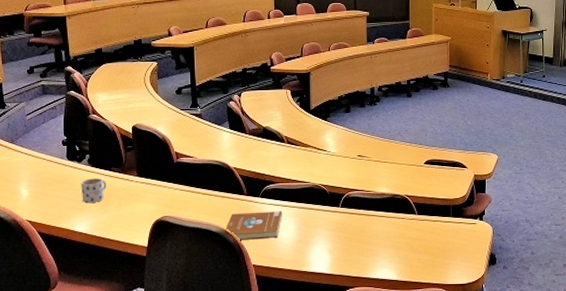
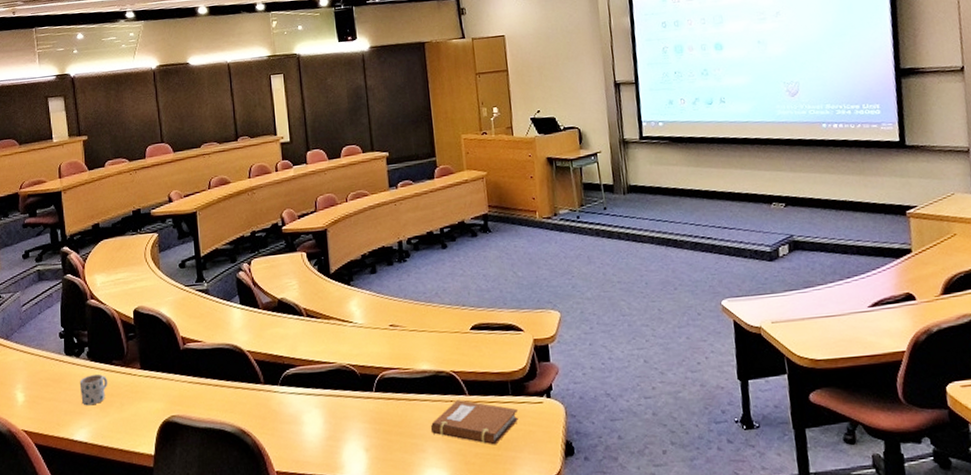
book: present [225,210,283,240] -> none [241,400,308,441]
notebook: none [384,218,456,254] -> present [430,400,519,445]

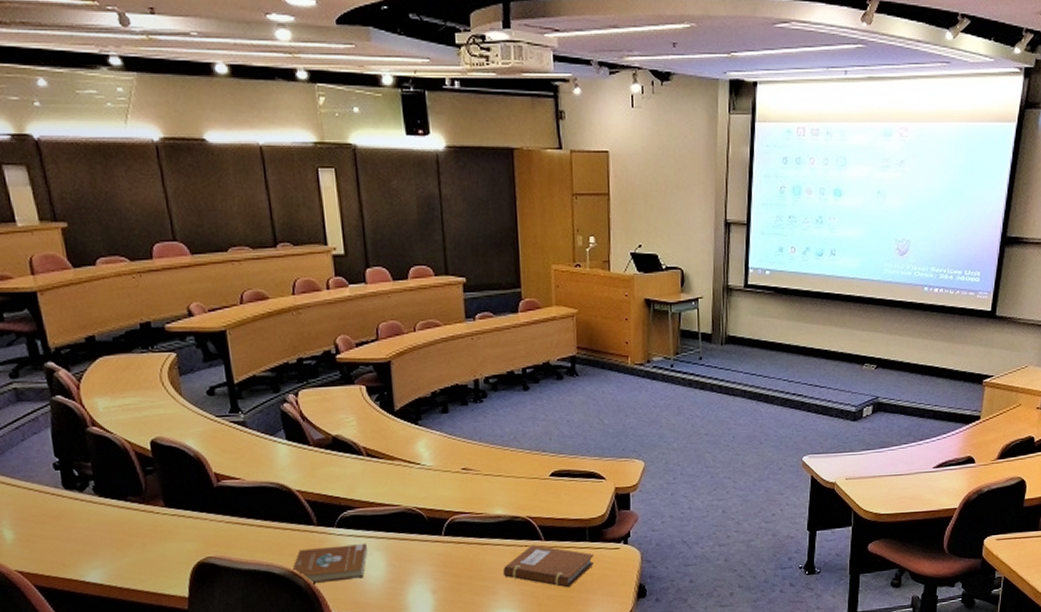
mug: present [79,374,108,406] -> none [86,512,124,546]
book: none [241,400,308,441] -> present [292,543,368,583]

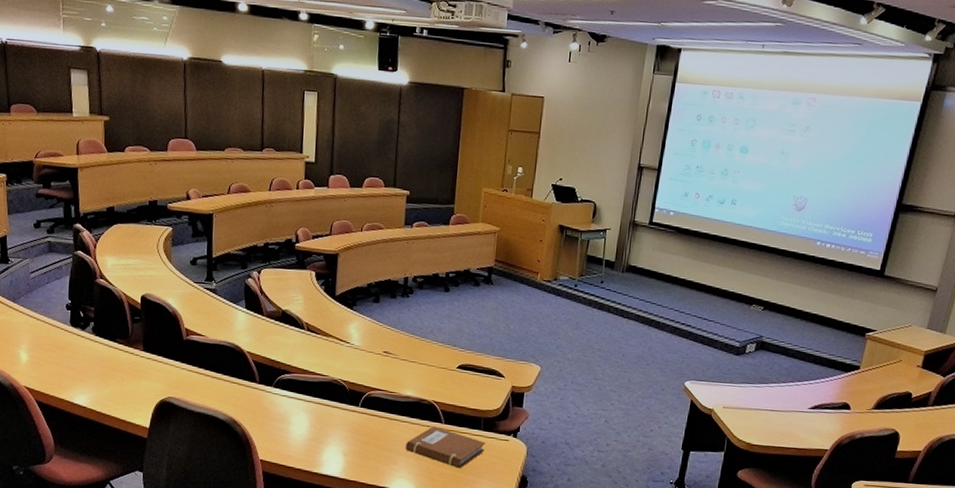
book: present [292,543,368,583] -> none [233,401,297,433]

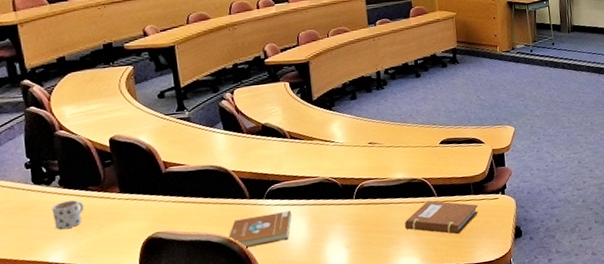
mug: none [82,348,111,376] -> present [51,200,85,230]
book: none [233,401,297,433] -> present [228,210,292,247]

